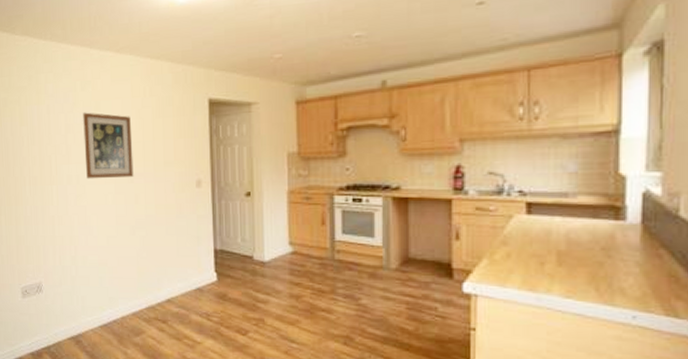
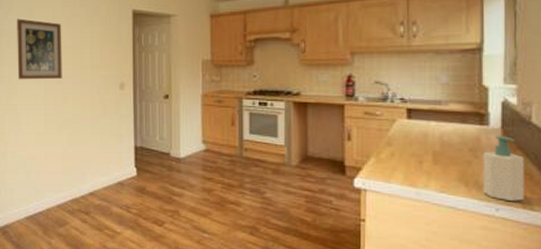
soap bottle: none [617,232,670,309] -> present [483,136,525,202]

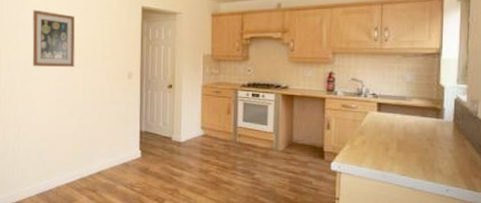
soap bottle: present [483,136,525,202] -> none [436,128,471,184]

